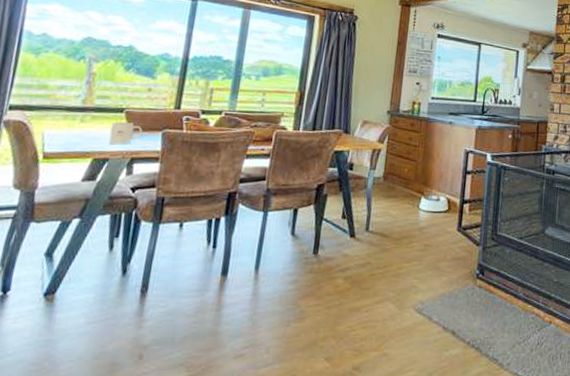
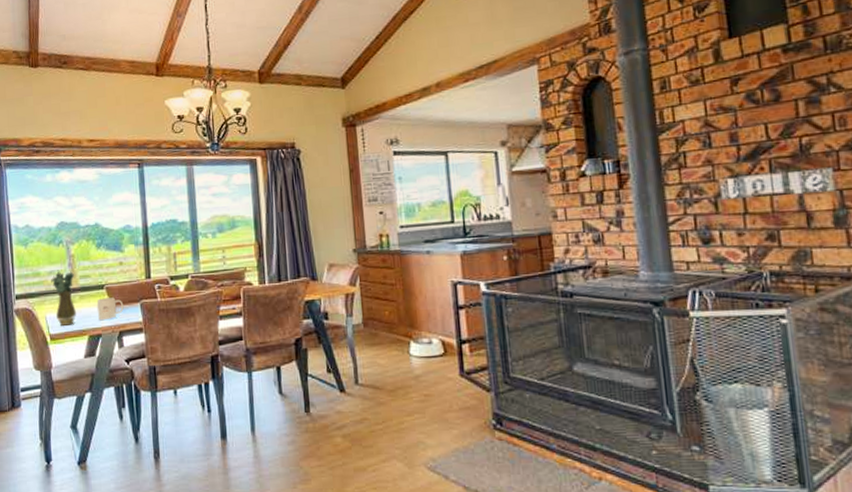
vase: none [57,85,92,145] -> present [50,270,76,326]

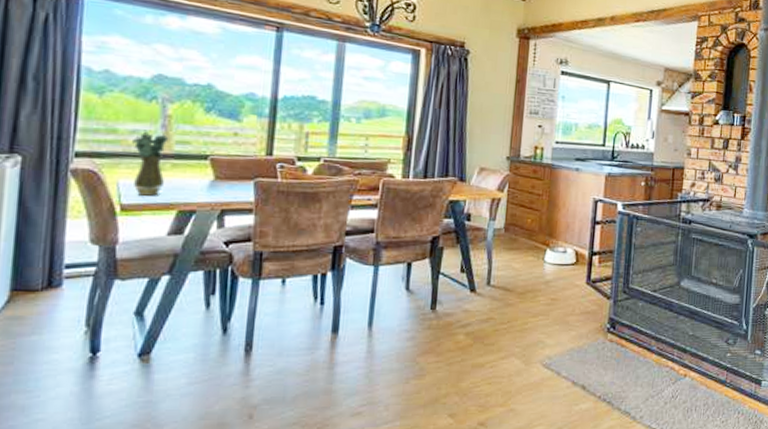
mug: present [96,297,124,321] -> none [193,170,232,196]

